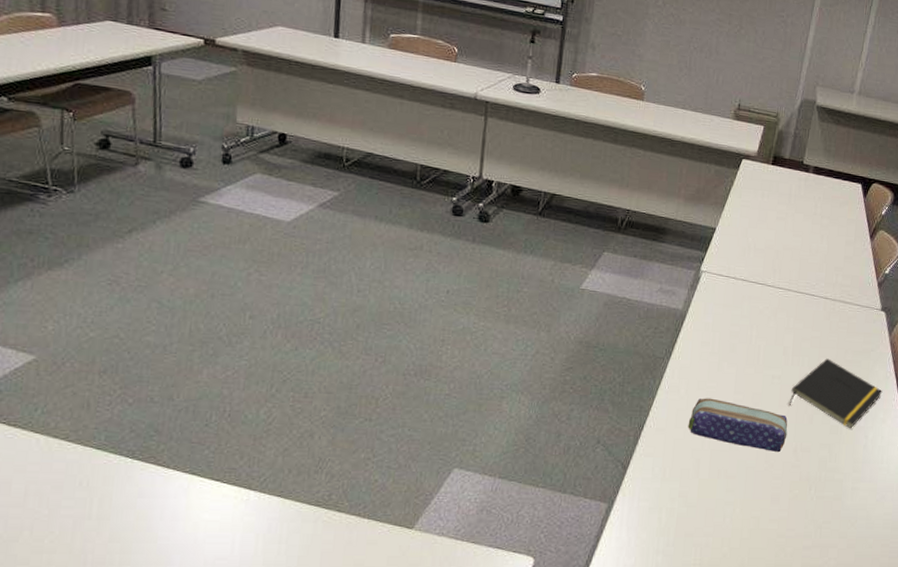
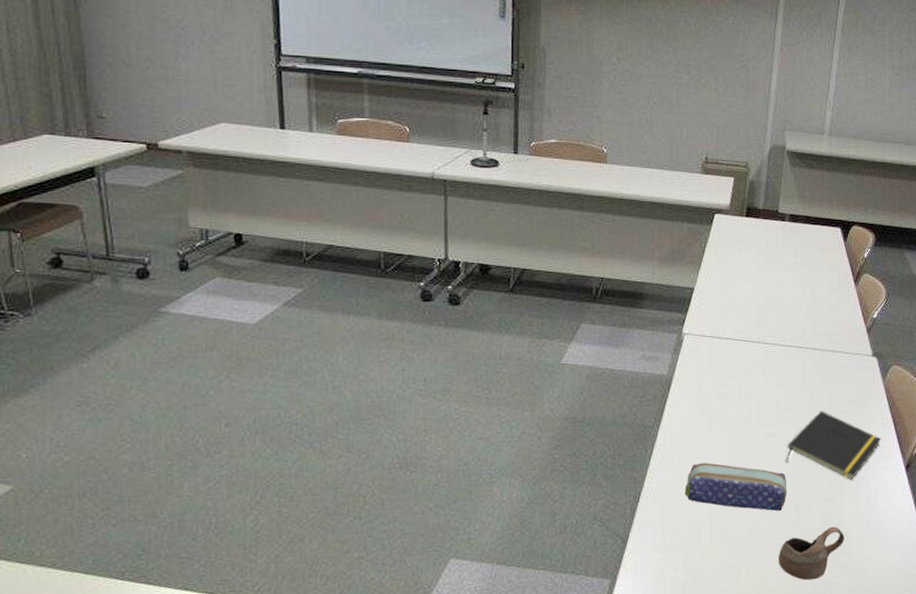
cup: none [772,472,839,523] -> present [779,526,844,581]

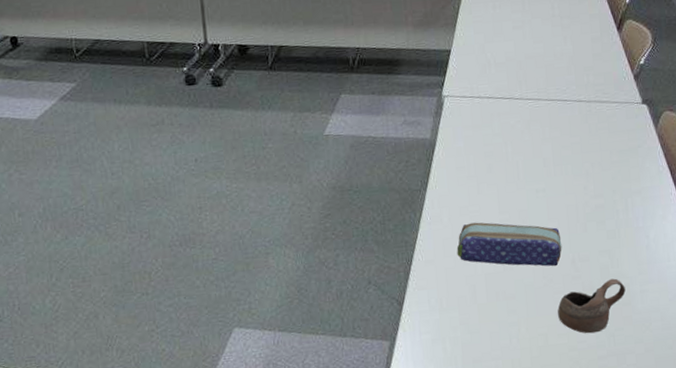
notepad: present [786,410,881,481] -> none [558,162,658,231]

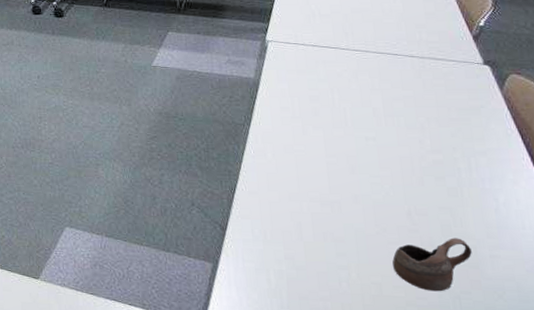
pencil case: present [457,222,562,267] -> none [281,161,396,216]

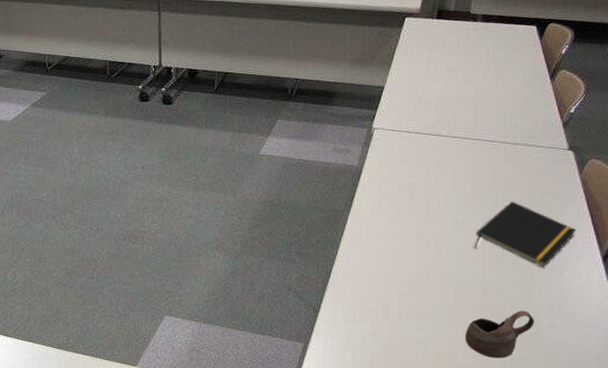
notepad: none [390,117,506,191] -> present [474,201,576,268]

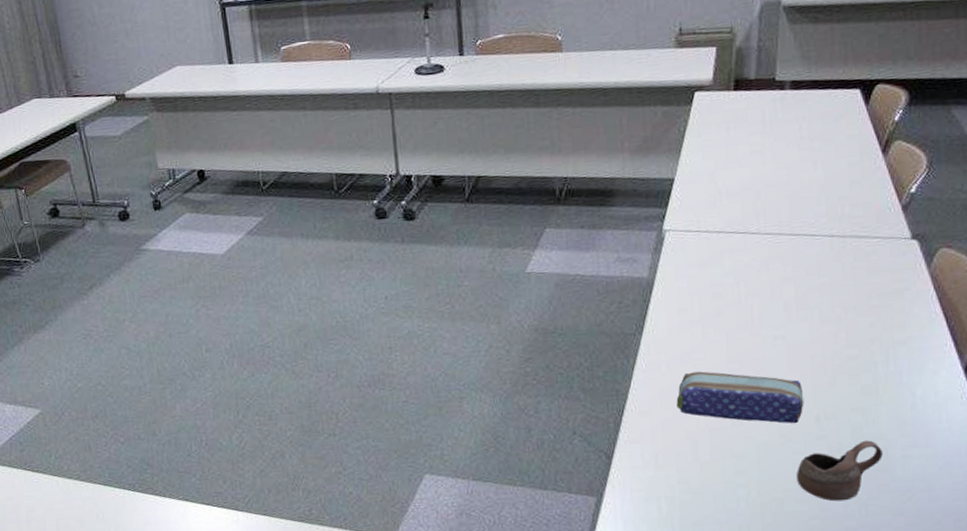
pencil case: none [373,245,475,293] -> present [676,371,804,424]
notepad: present [474,201,576,268] -> none [800,307,928,387]

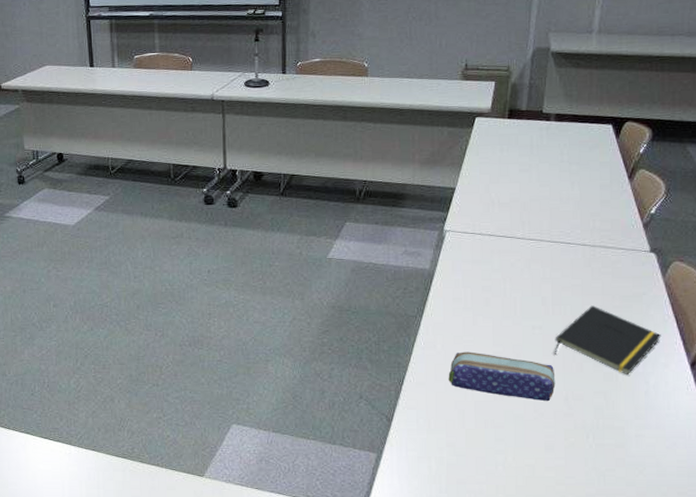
cup: present [797,440,883,502] -> none [547,420,620,471]
notepad: none [800,307,928,387] -> present [554,305,661,376]

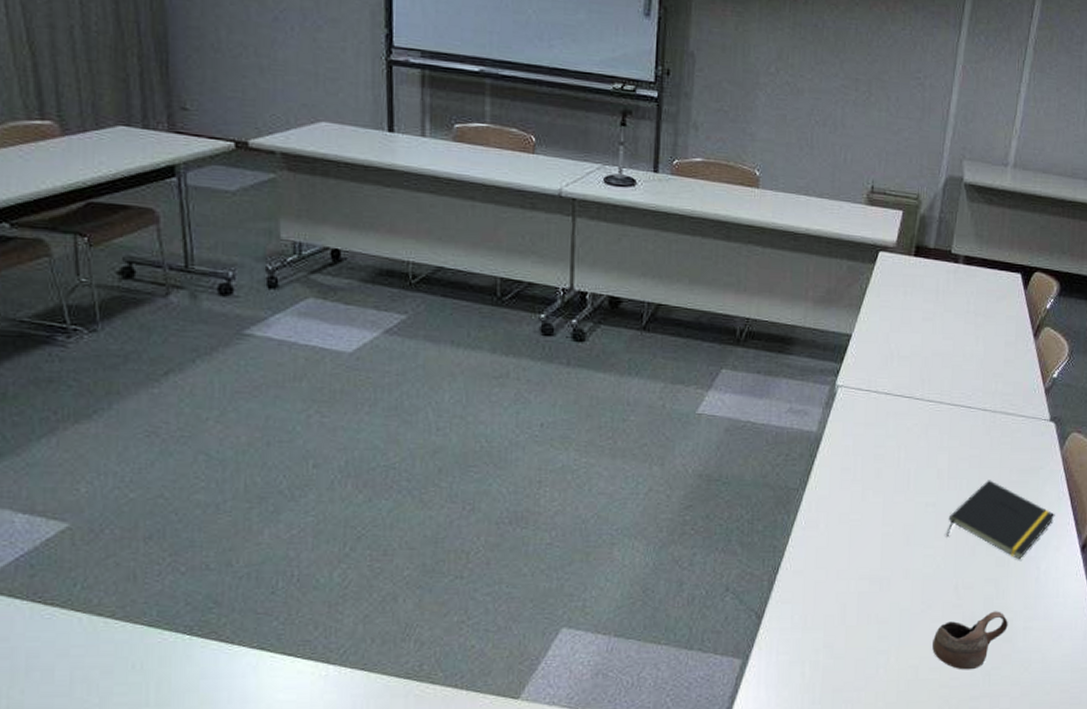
pencil case: present [448,351,556,402] -> none [830,532,947,592]
cup: none [547,420,620,471] -> present [932,611,1008,670]

